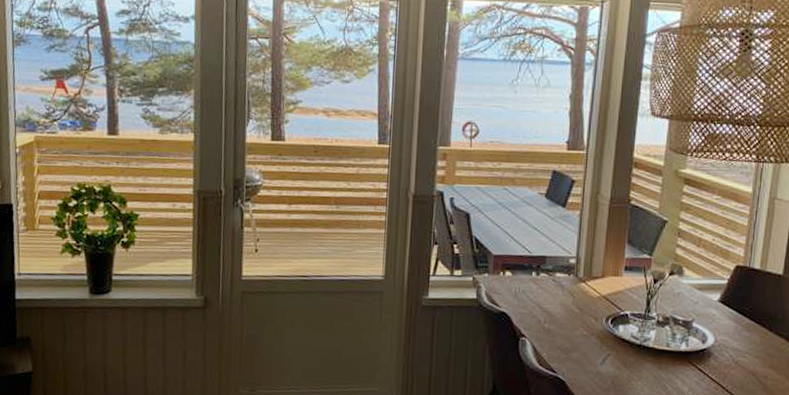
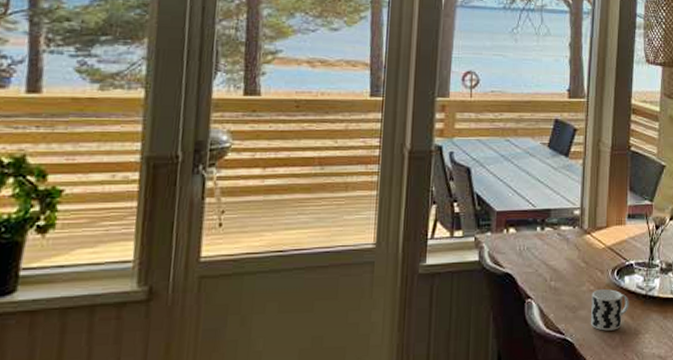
cup: none [583,335,623,375] -> present [591,289,629,331]

